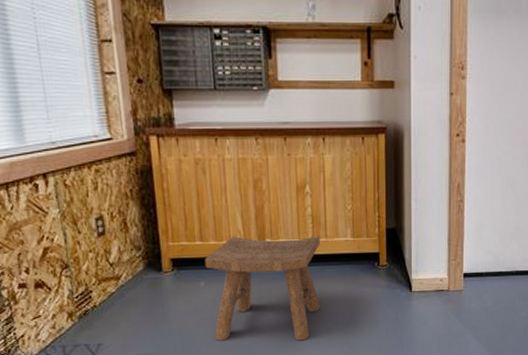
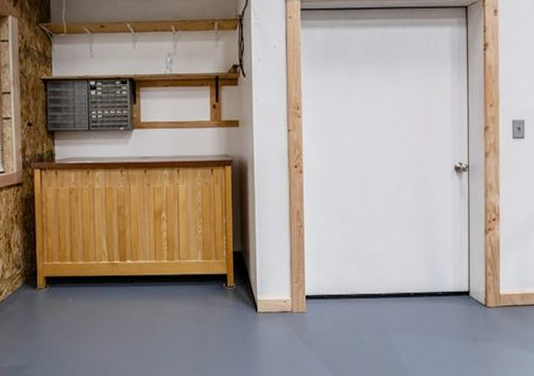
stool: present [204,236,320,341] -> none [73,257,174,358]

